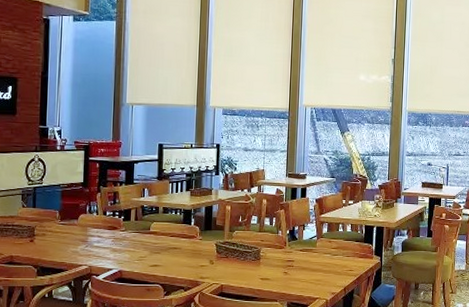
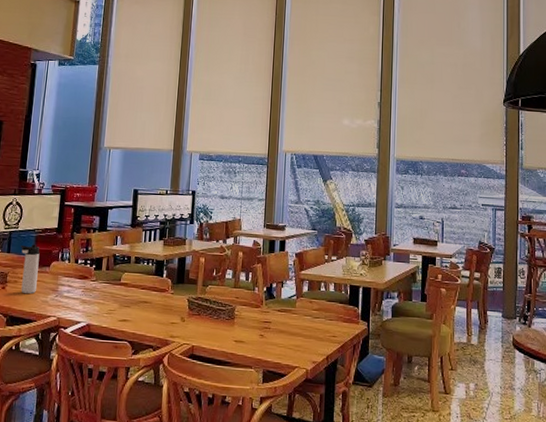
thermos bottle: none [47,198,67,246] -> present [21,244,40,294]

